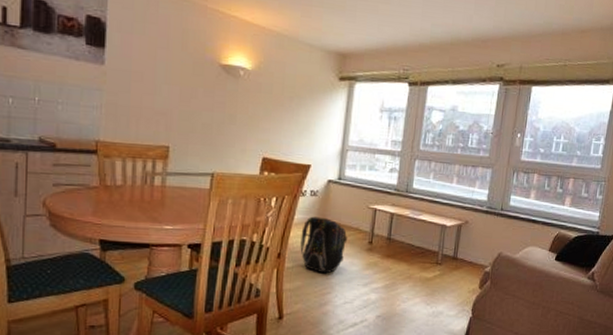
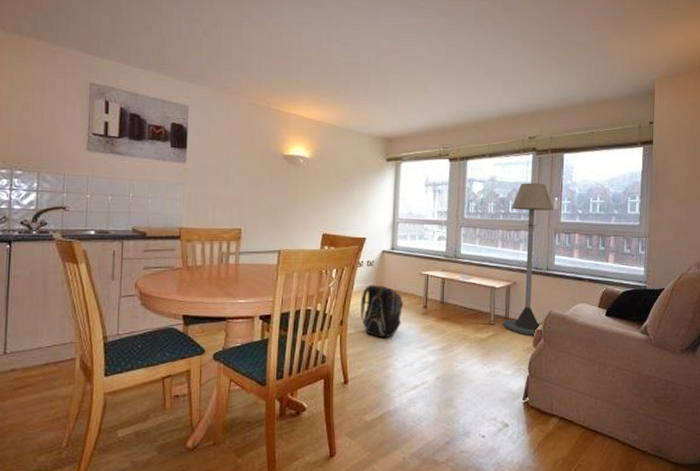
floor lamp: none [450,115,515,278] -> present [503,183,553,337]

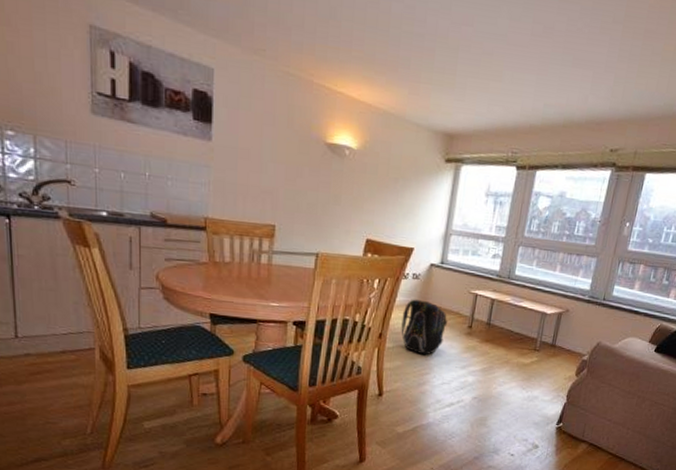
floor lamp: present [503,183,553,337] -> none [548,202,623,366]

